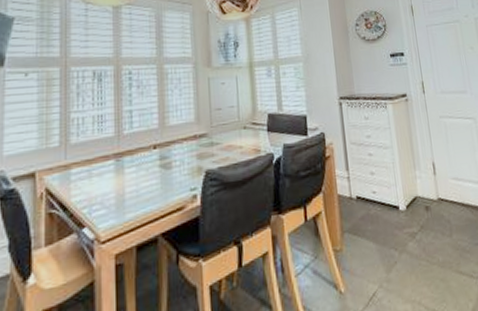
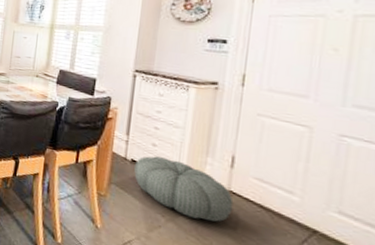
pouf: none [360,183,446,241] -> present [134,156,234,222]

